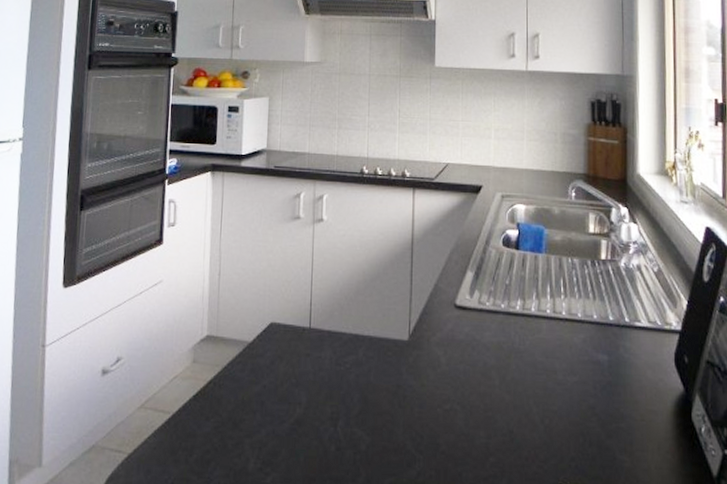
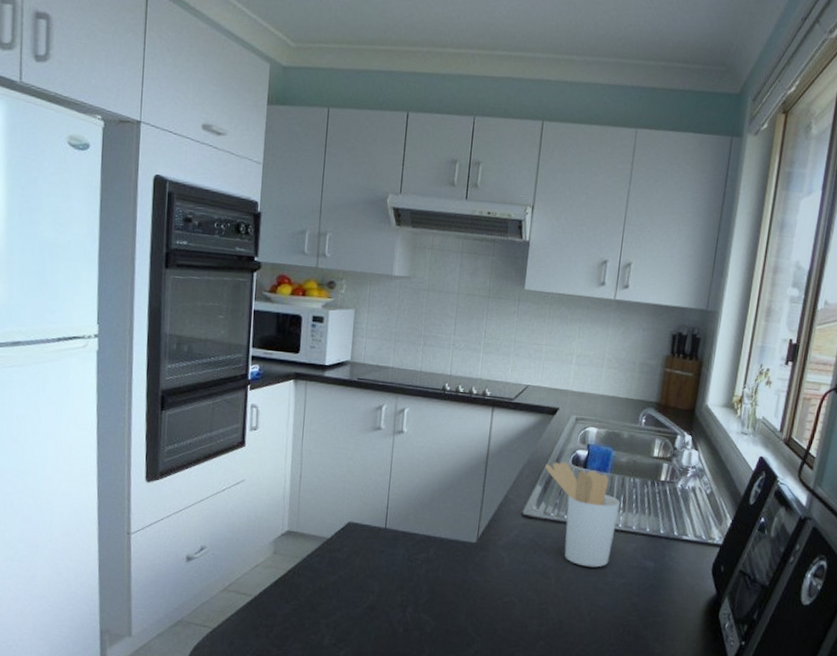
utensil holder: none [473,243,560,364] -> present [544,461,620,568]

